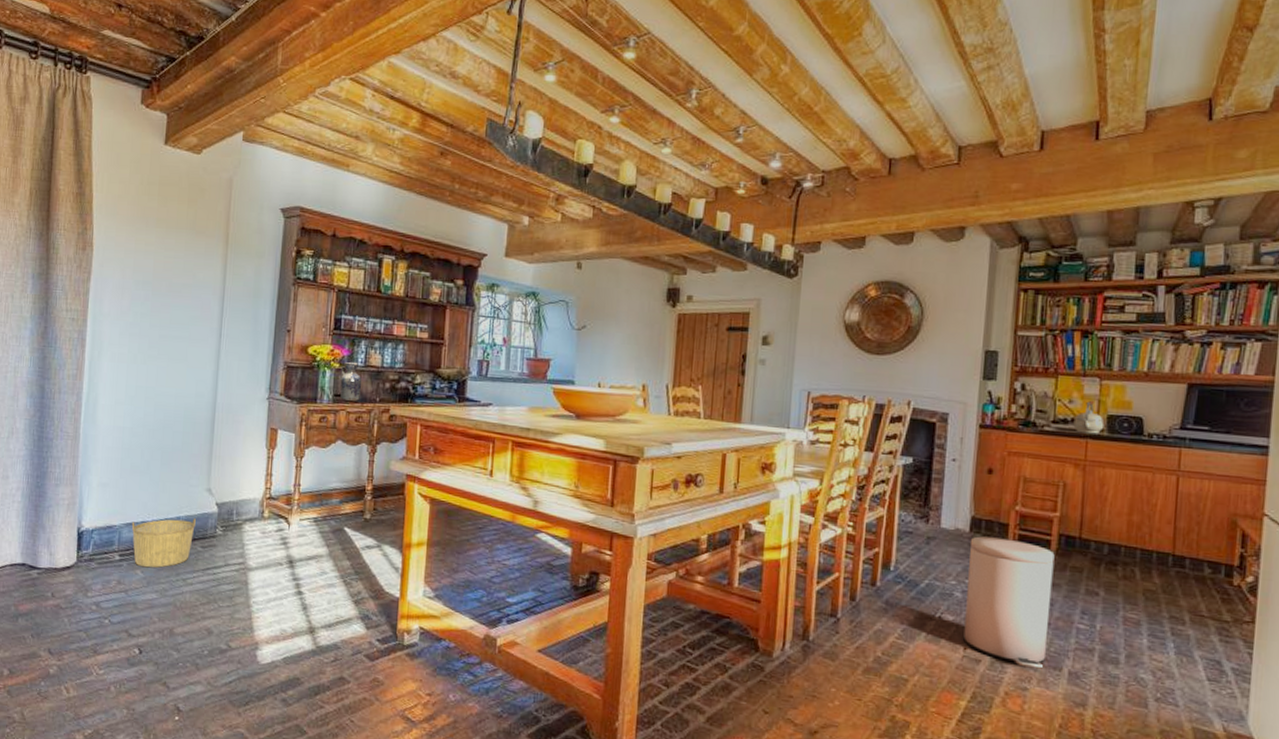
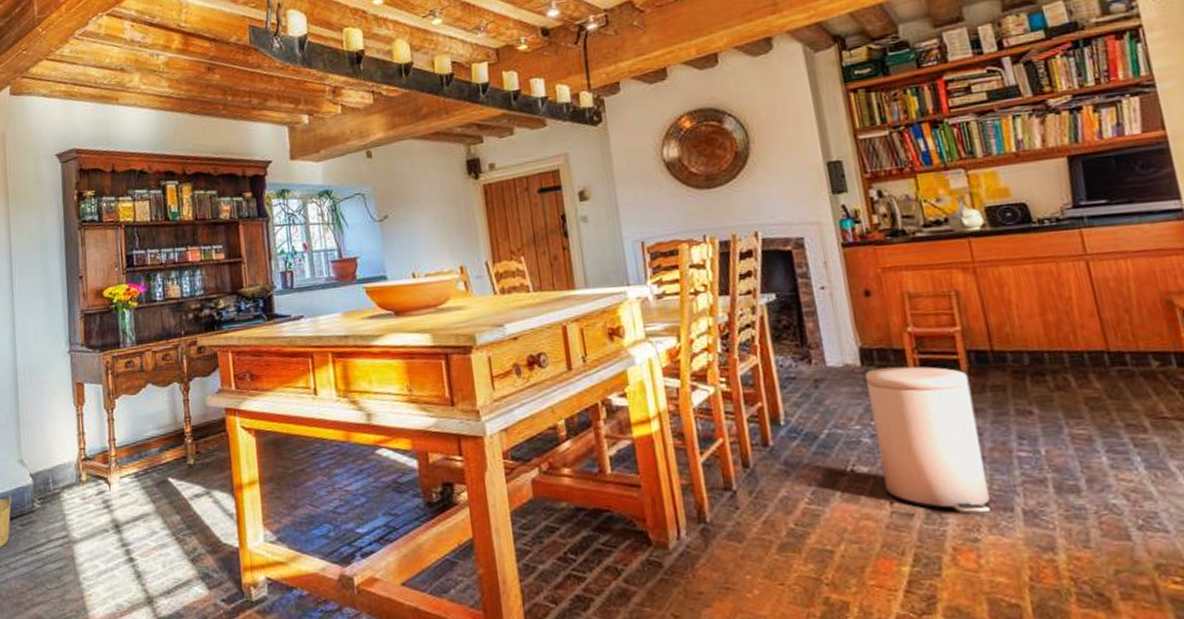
ceramic jug: present [339,362,362,402] -> none [140,298,164,341]

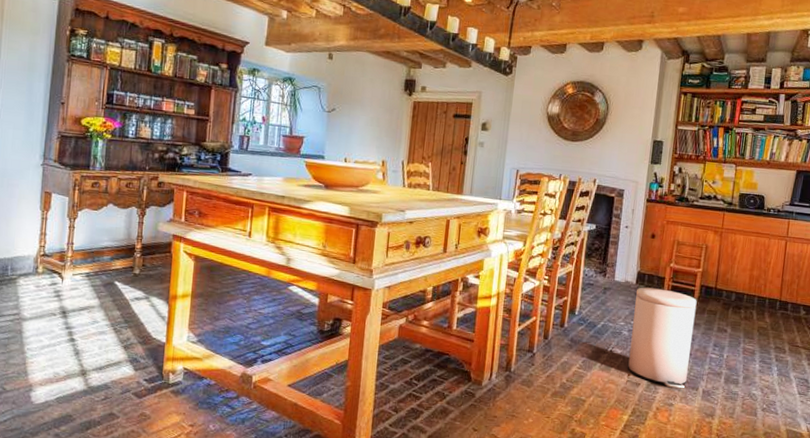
kettle: present [947,194,985,233] -> none [715,181,737,208]

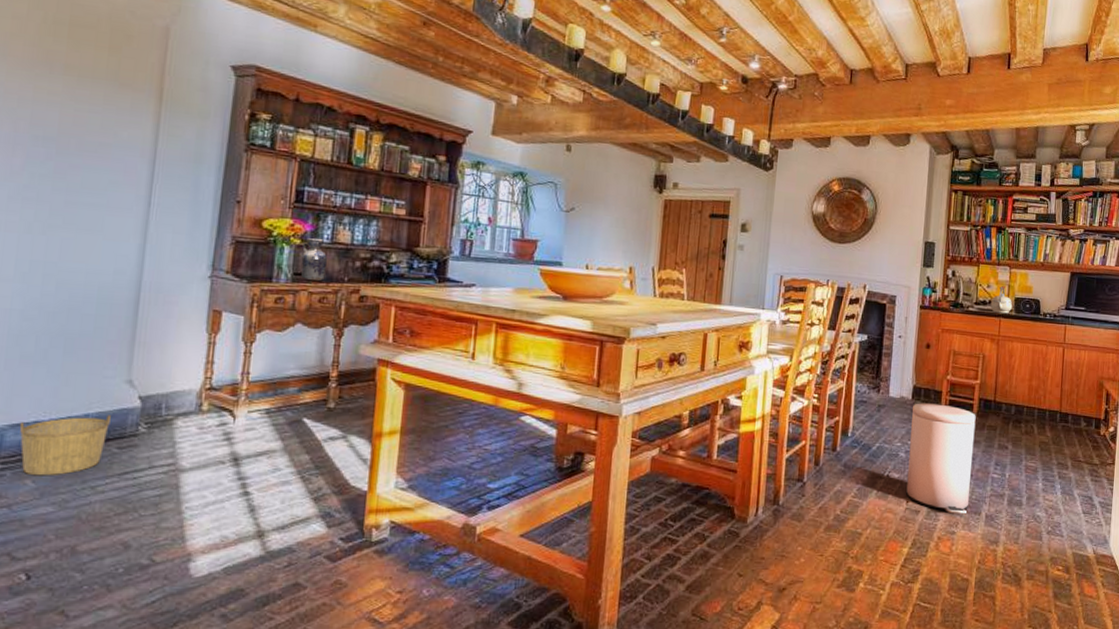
ceramic jug: none [111,134,133,169] -> present [300,238,328,281]
kettle: none [715,181,737,208] -> present [990,285,1013,314]

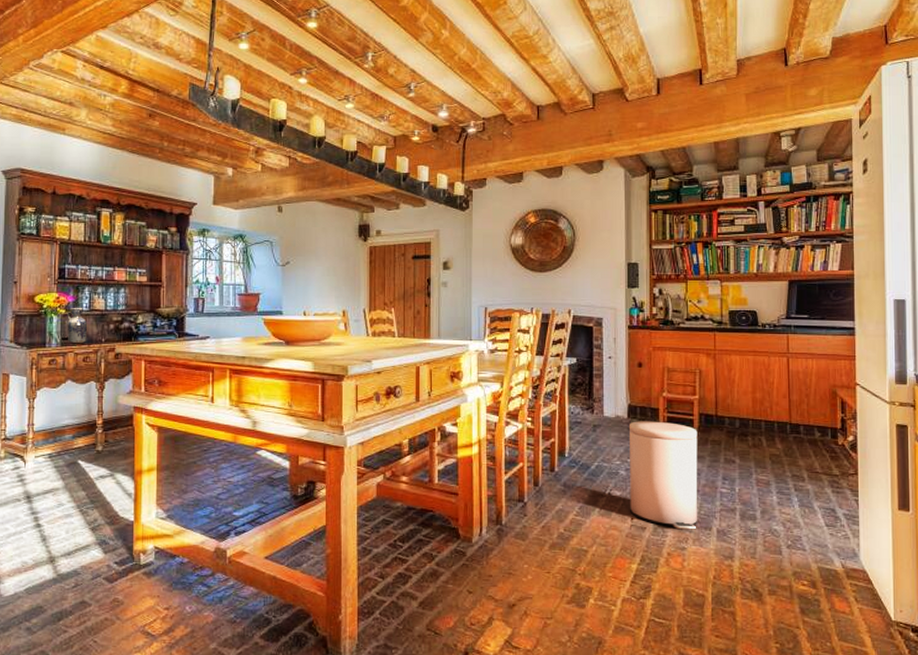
kettle: present [990,285,1013,314] -> none [703,299,727,327]

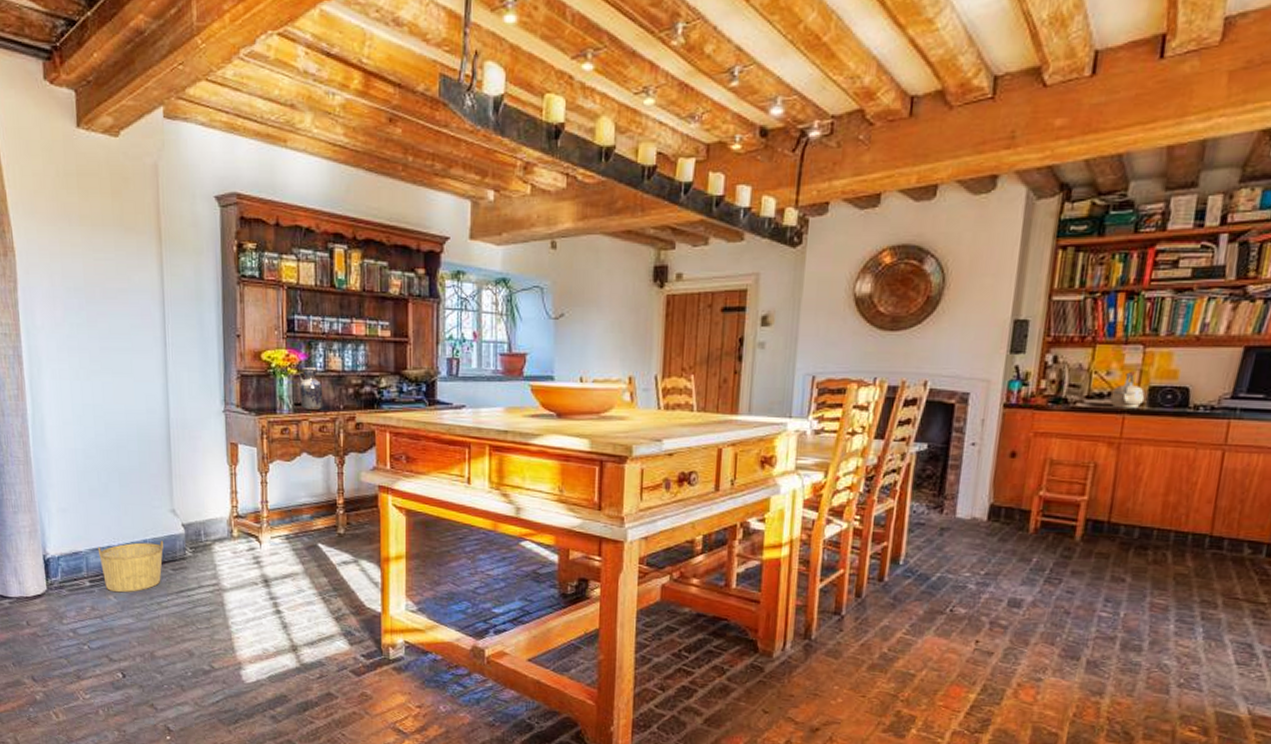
pedal bin: present [630,421,698,530] -> none [975,525,1080,659]
kettle: none [703,299,727,327] -> present [1109,370,1146,409]

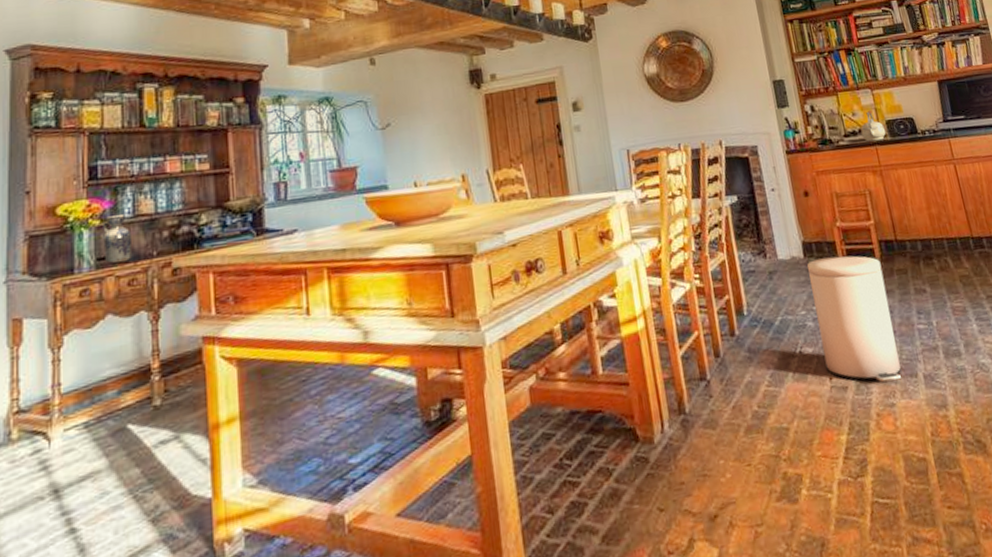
pedal bin: none [975,525,1080,659] -> present [807,255,902,382]

